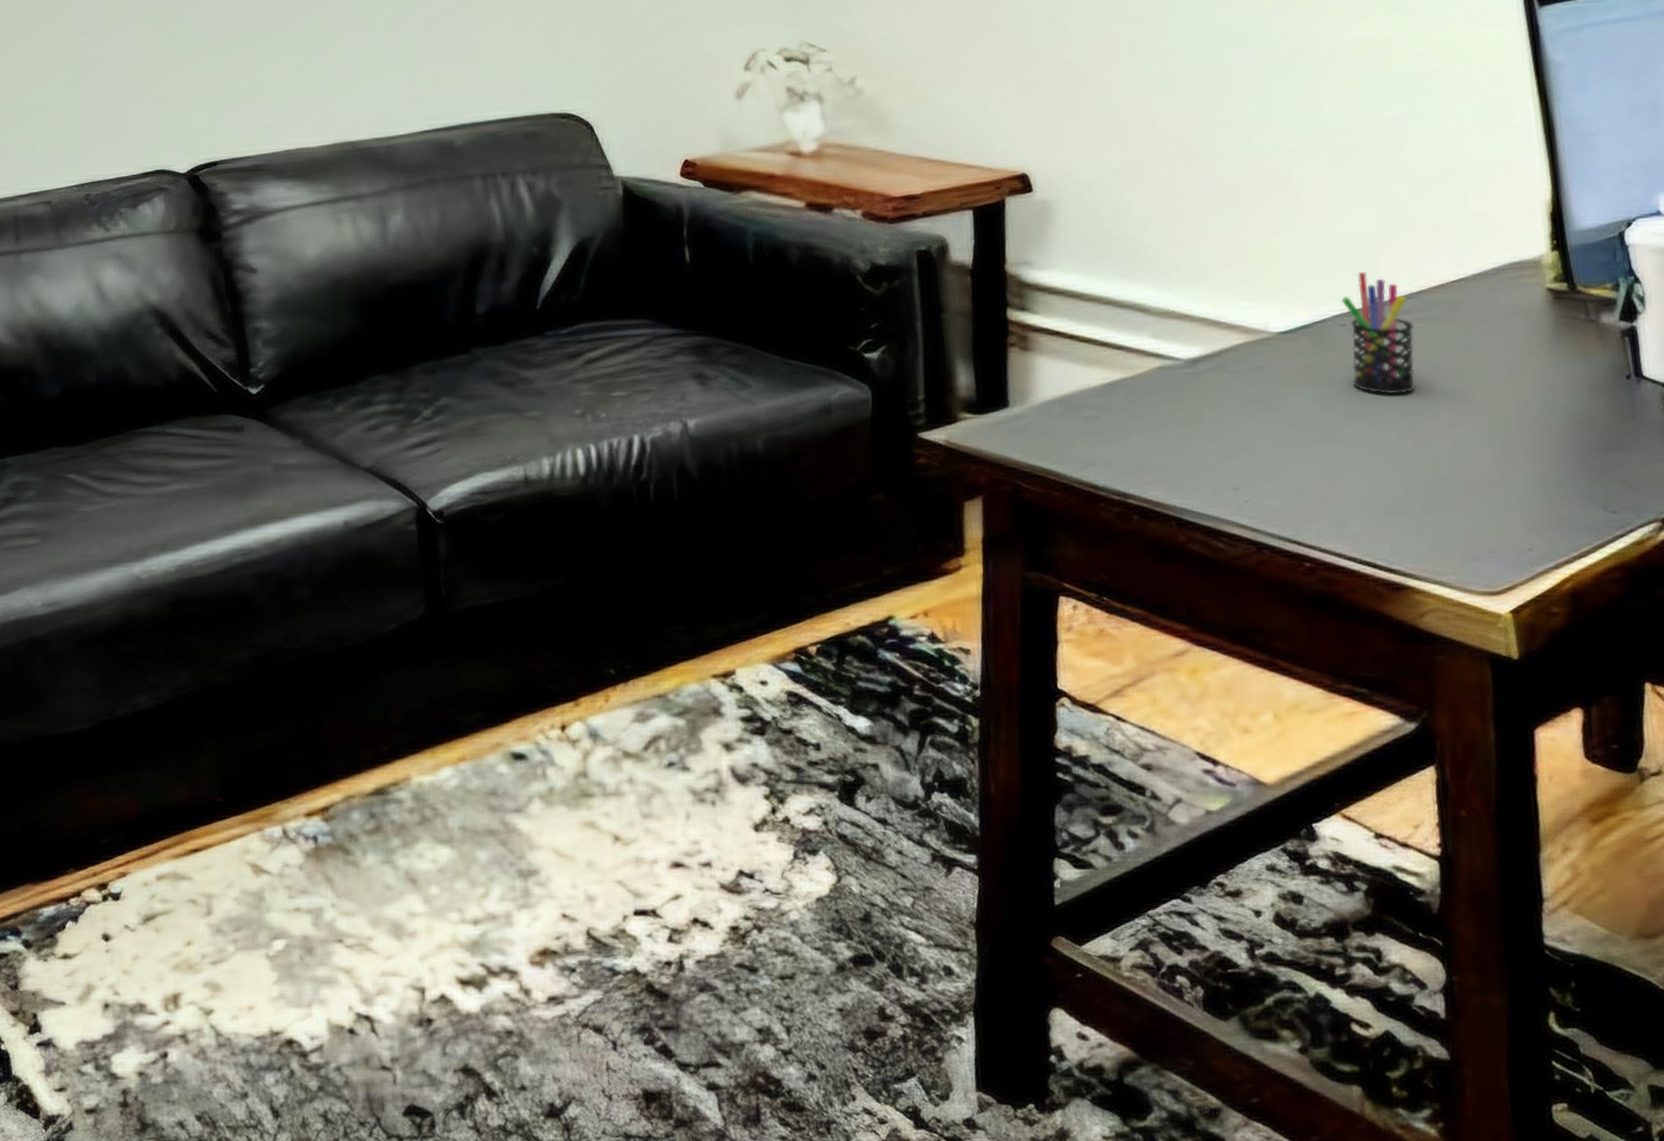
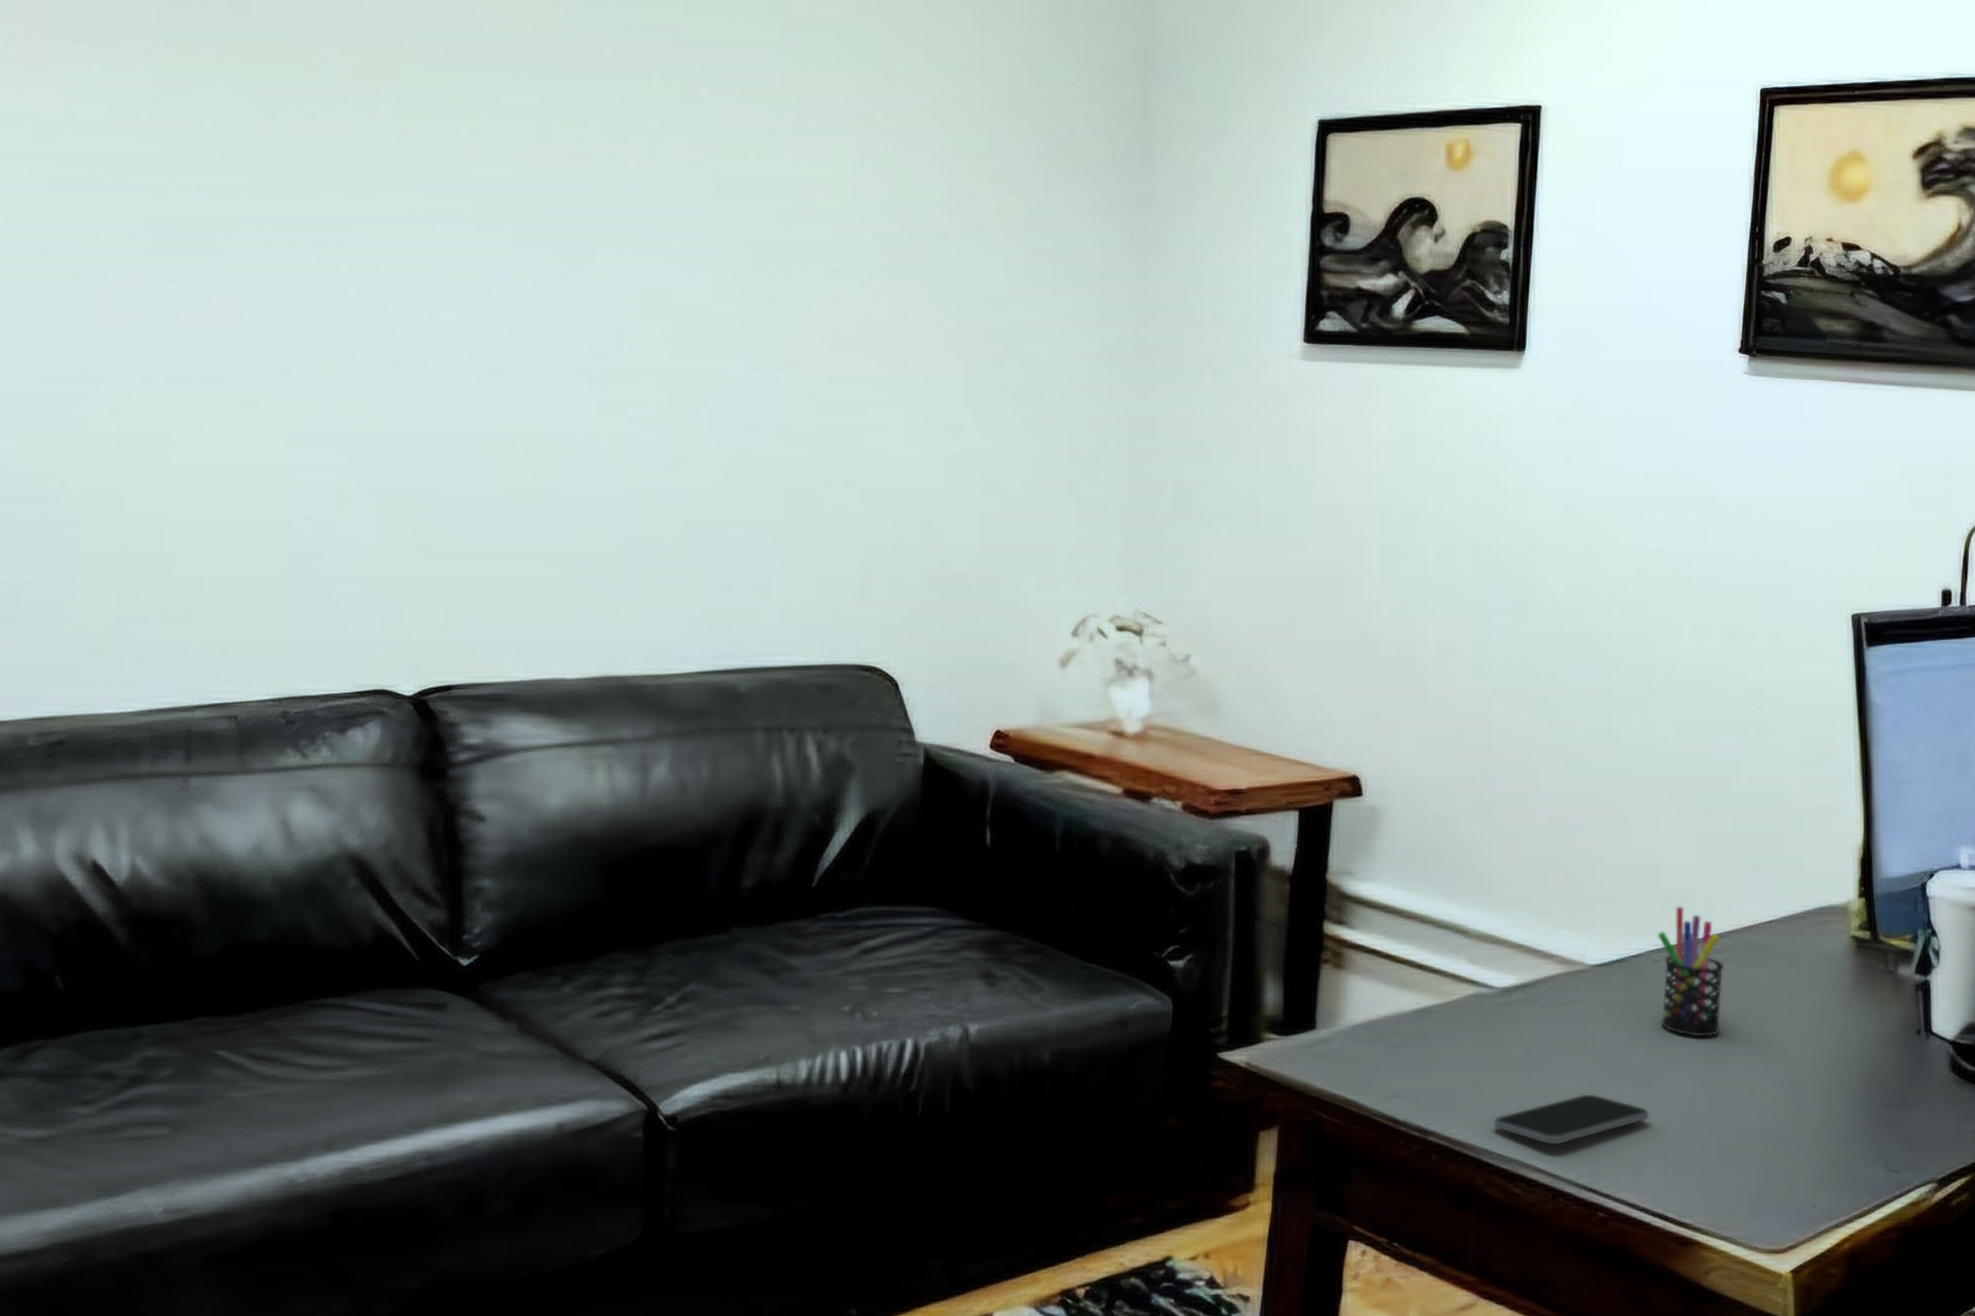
smartphone: none [1190,453,1350,503] -> present [1493,1094,1650,1145]

